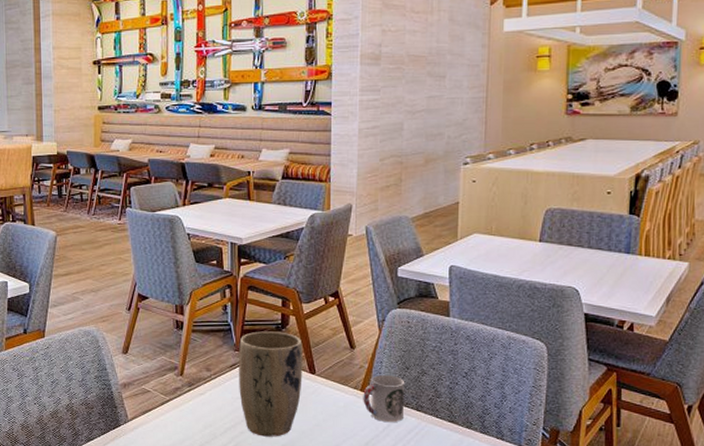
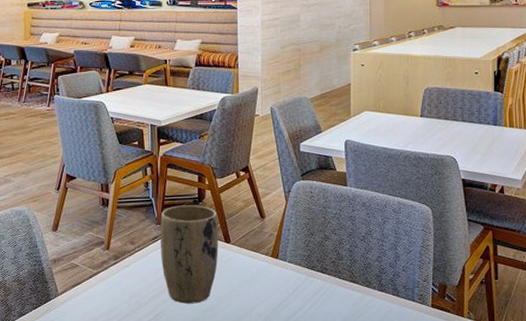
cup: present [363,375,405,422] -> none [274,242,311,284]

